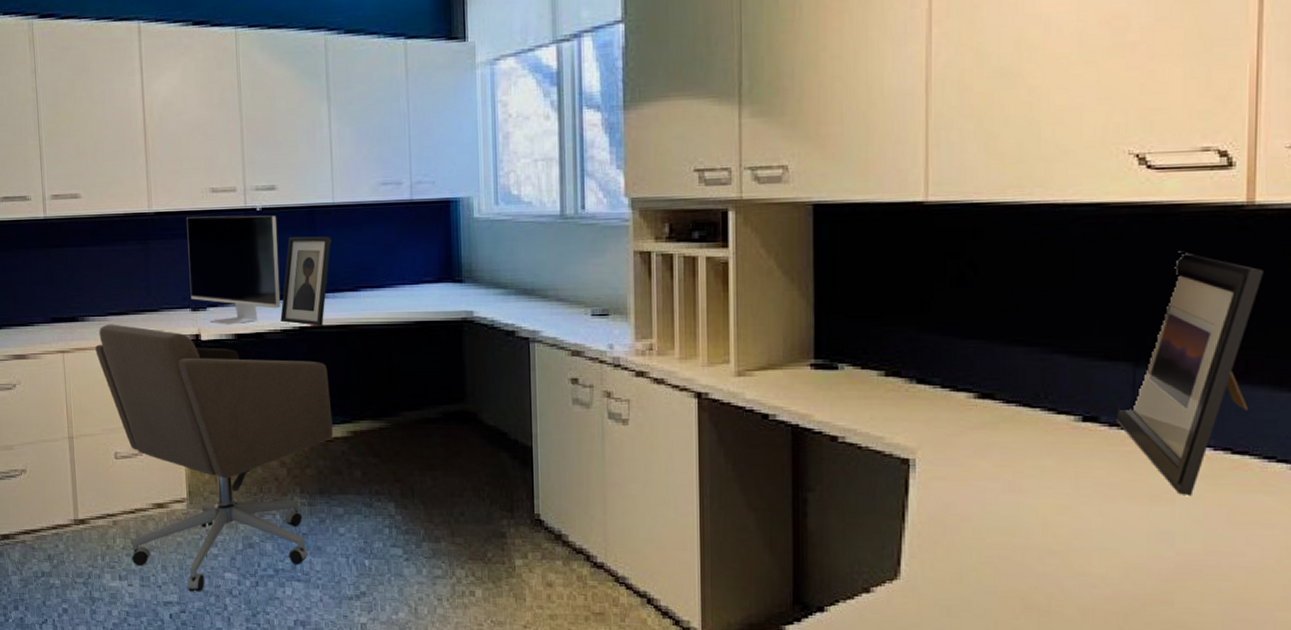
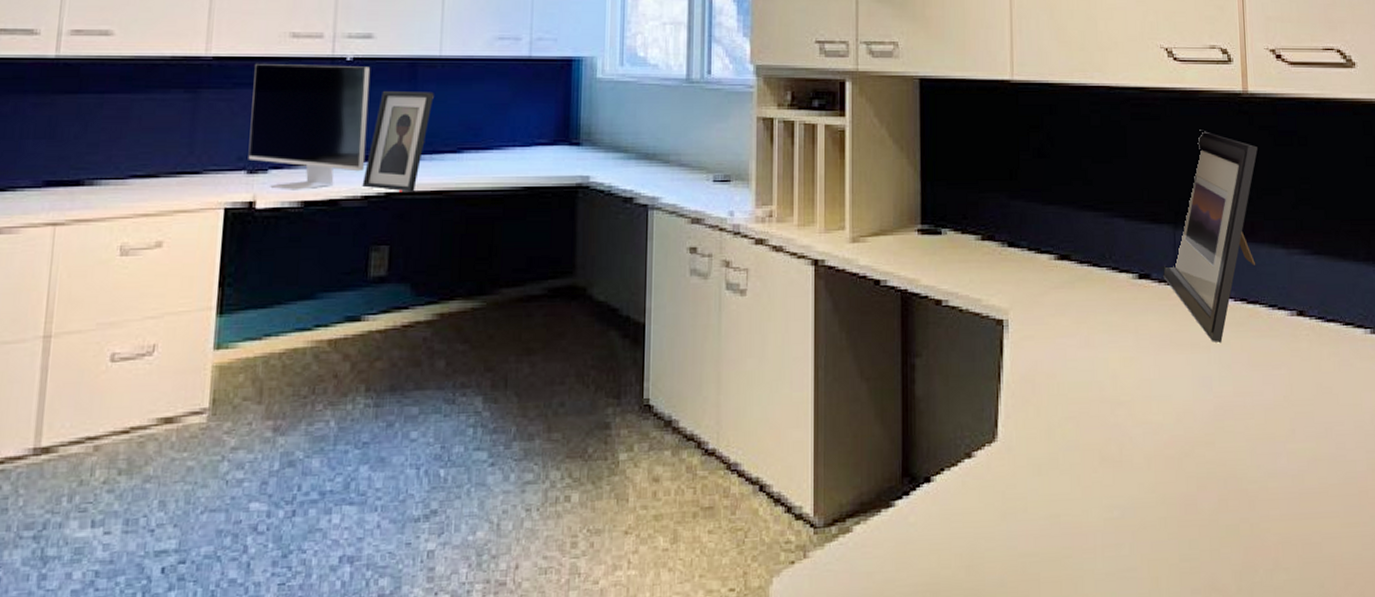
office chair: present [95,324,333,592] -> none [103,189,416,533]

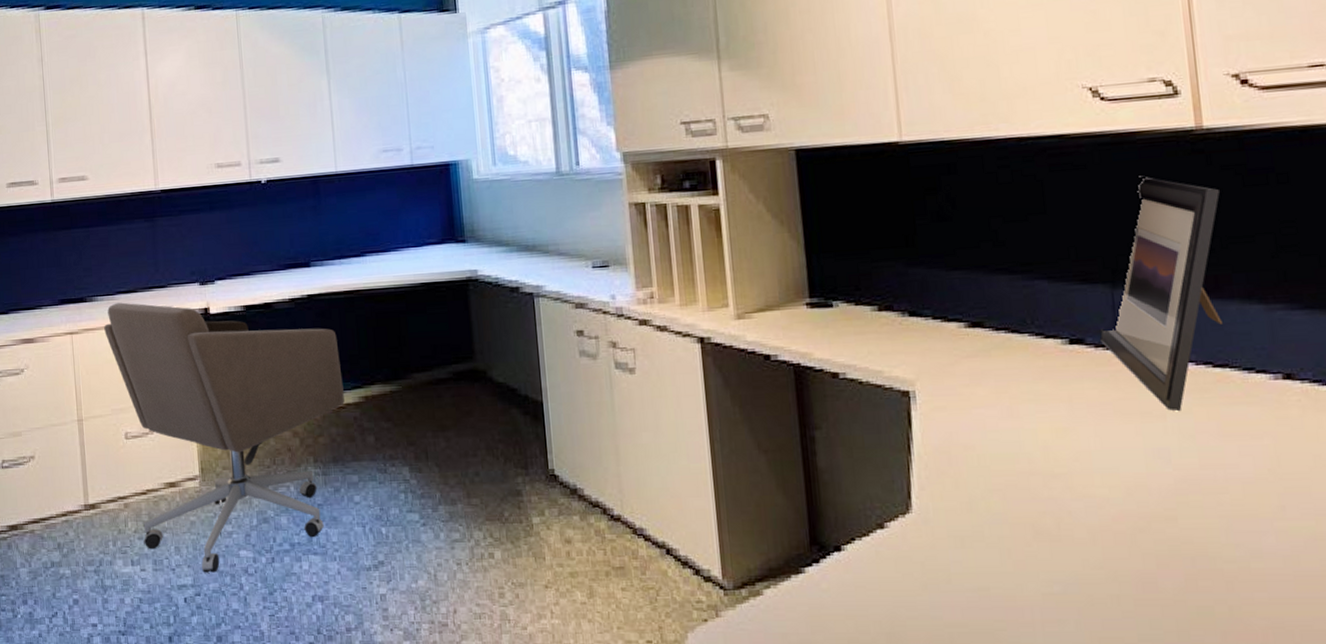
office chair: none [103,189,416,533] -> present [104,302,345,573]
monitor: present [248,64,370,190] -> none [193,187,289,297]
picture frame: present [362,91,434,192] -> none [288,204,336,294]

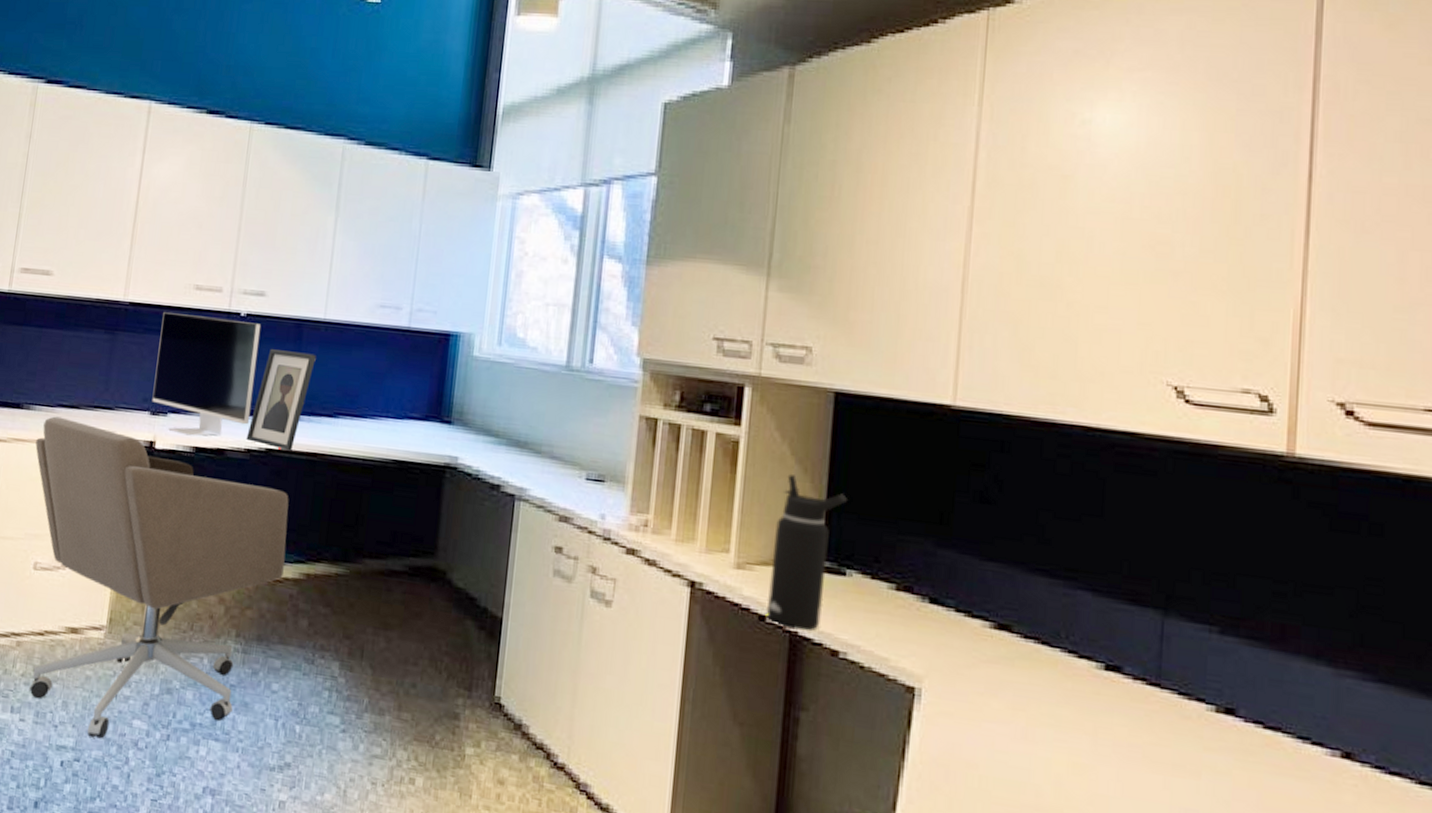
monitor: none [193,187,289,297] -> present [152,312,260,436]
picture frame: none [288,204,336,294] -> present [246,349,316,451]
water bottle: none [765,227,824,360] -> present [765,473,849,629]
picture frame: present [1100,176,1222,412] -> none [1141,495,1302,772]

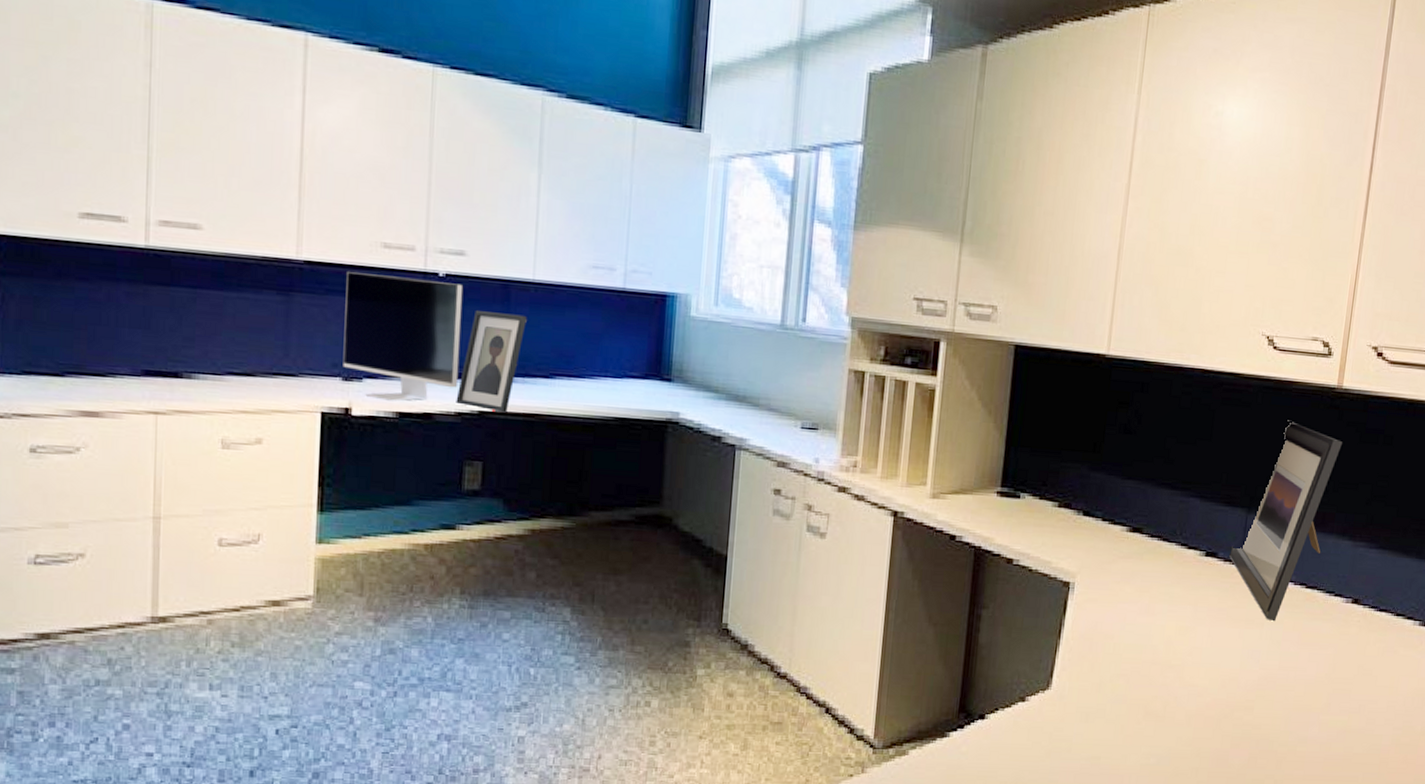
office chair: present [29,416,289,739] -> none [204,385,508,704]
water bottle: present [765,473,849,629] -> none [955,415,1024,544]
picture frame: none [1141,495,1302,772] -> present [1229,420,1342,622]

